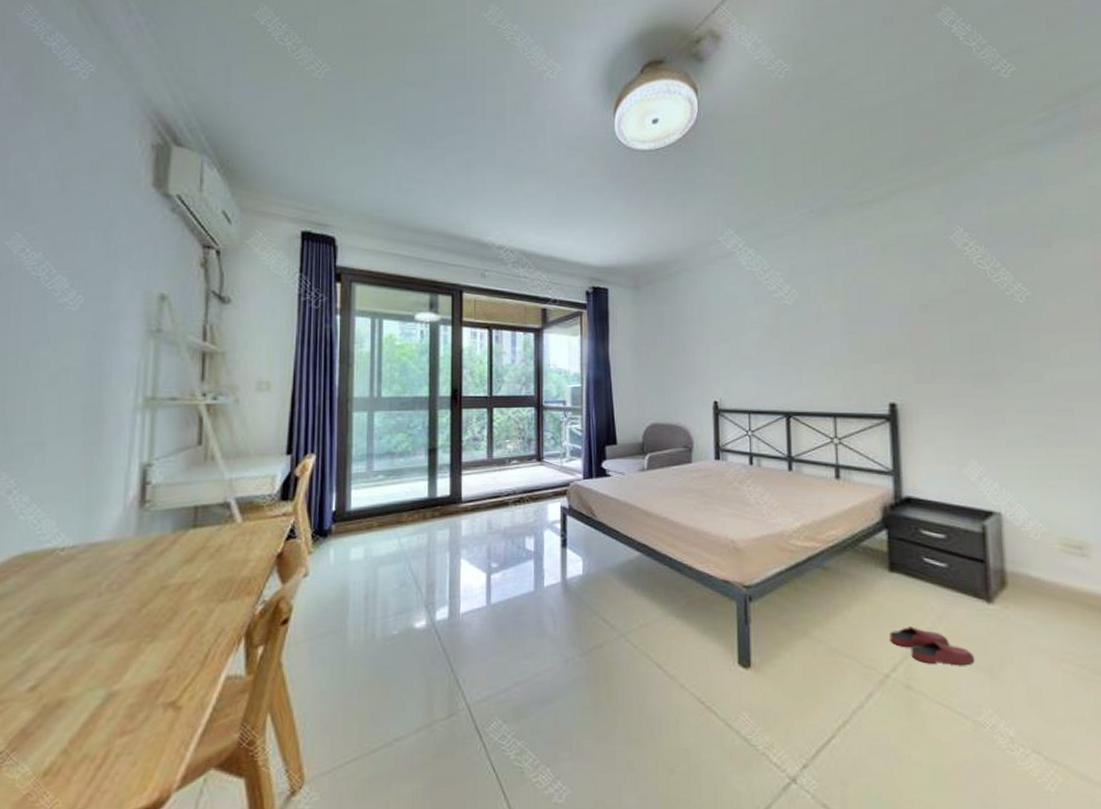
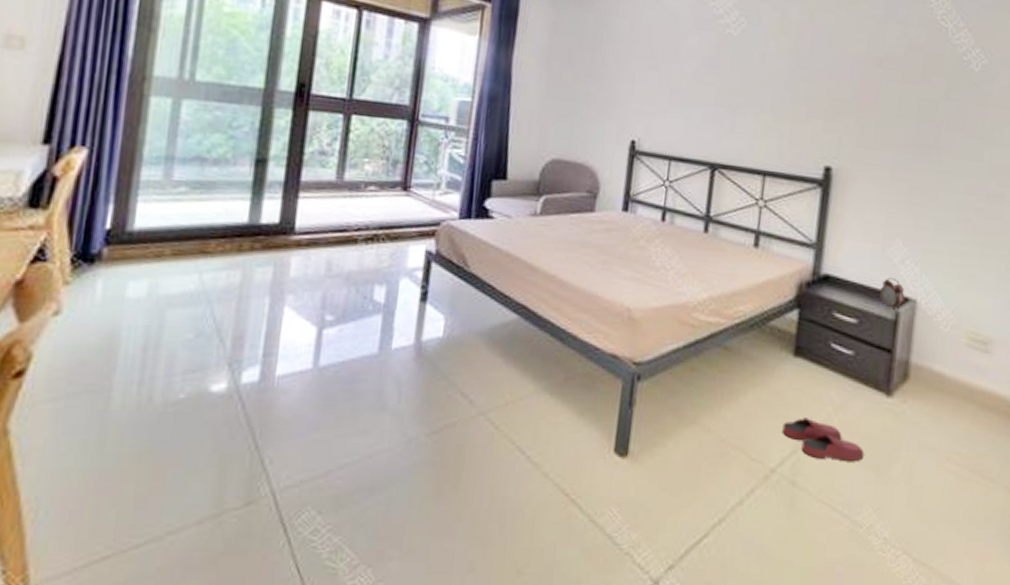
alarm clock: none [962,495,989,523] -> present [879,278,905,310]

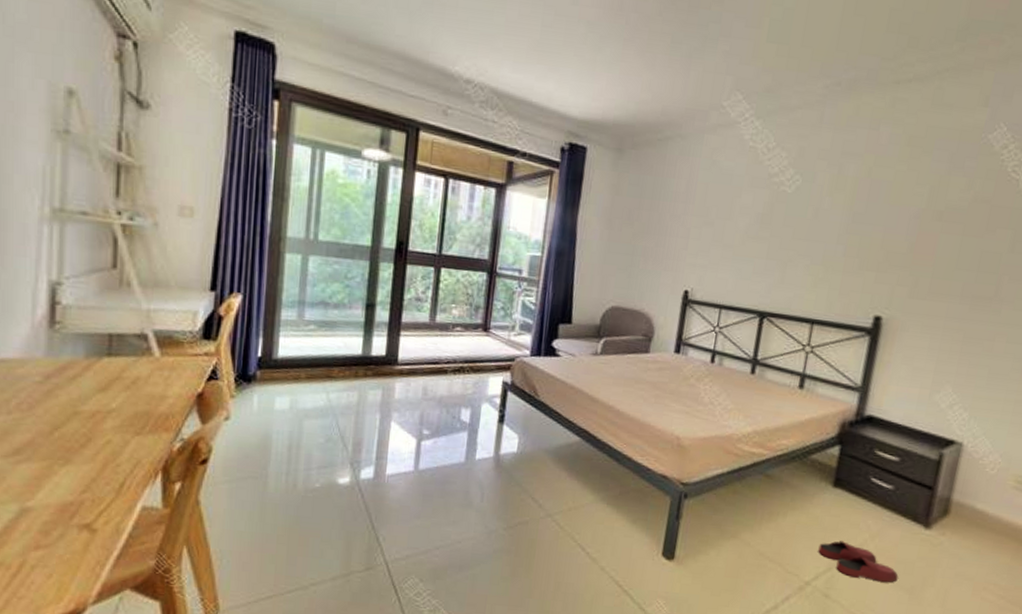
alarm clock: present [879,278,905,310] -> none [923,421,951,451]

